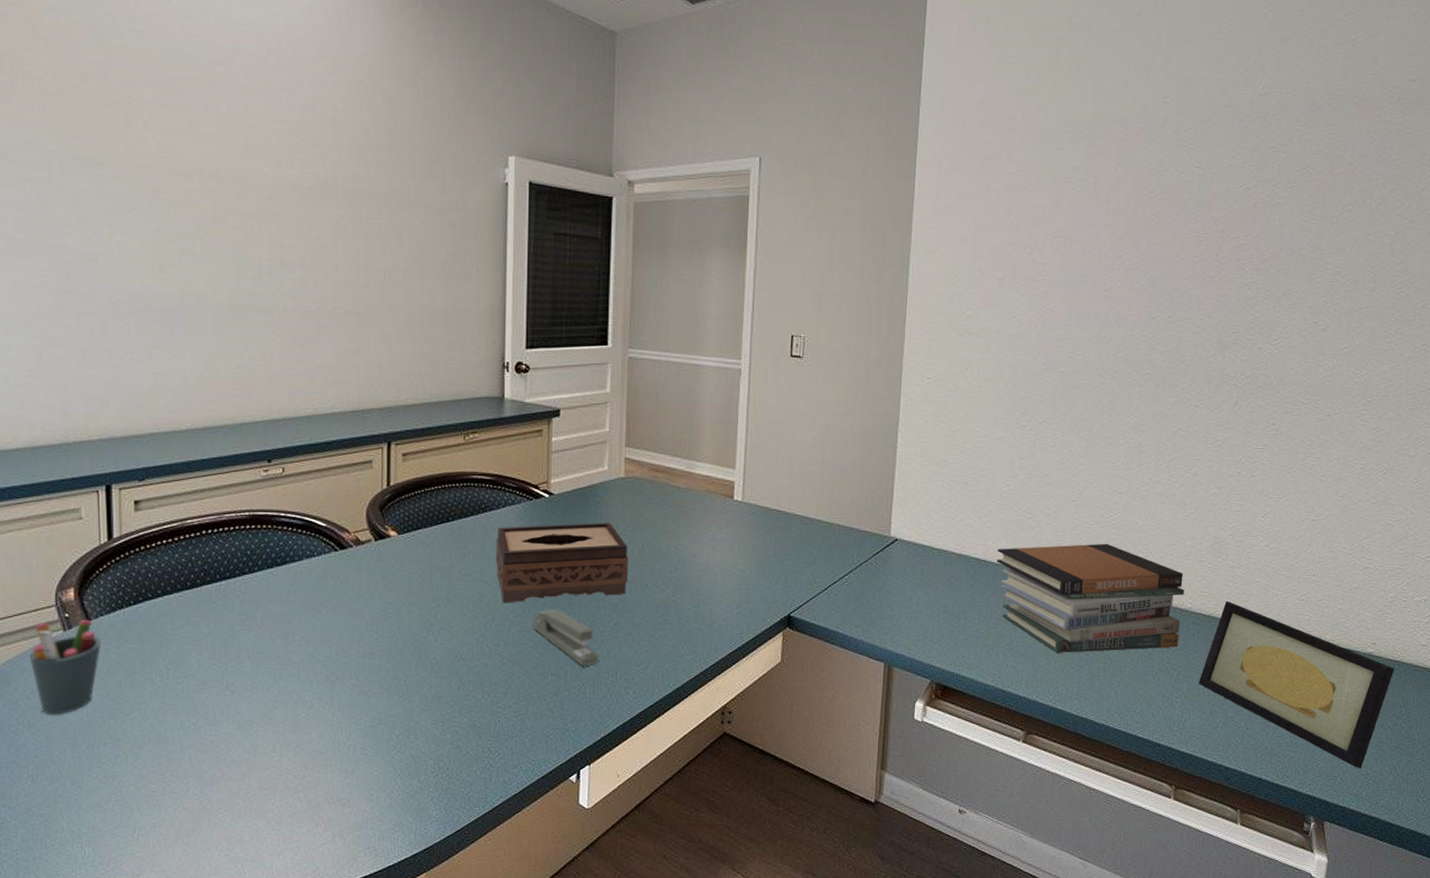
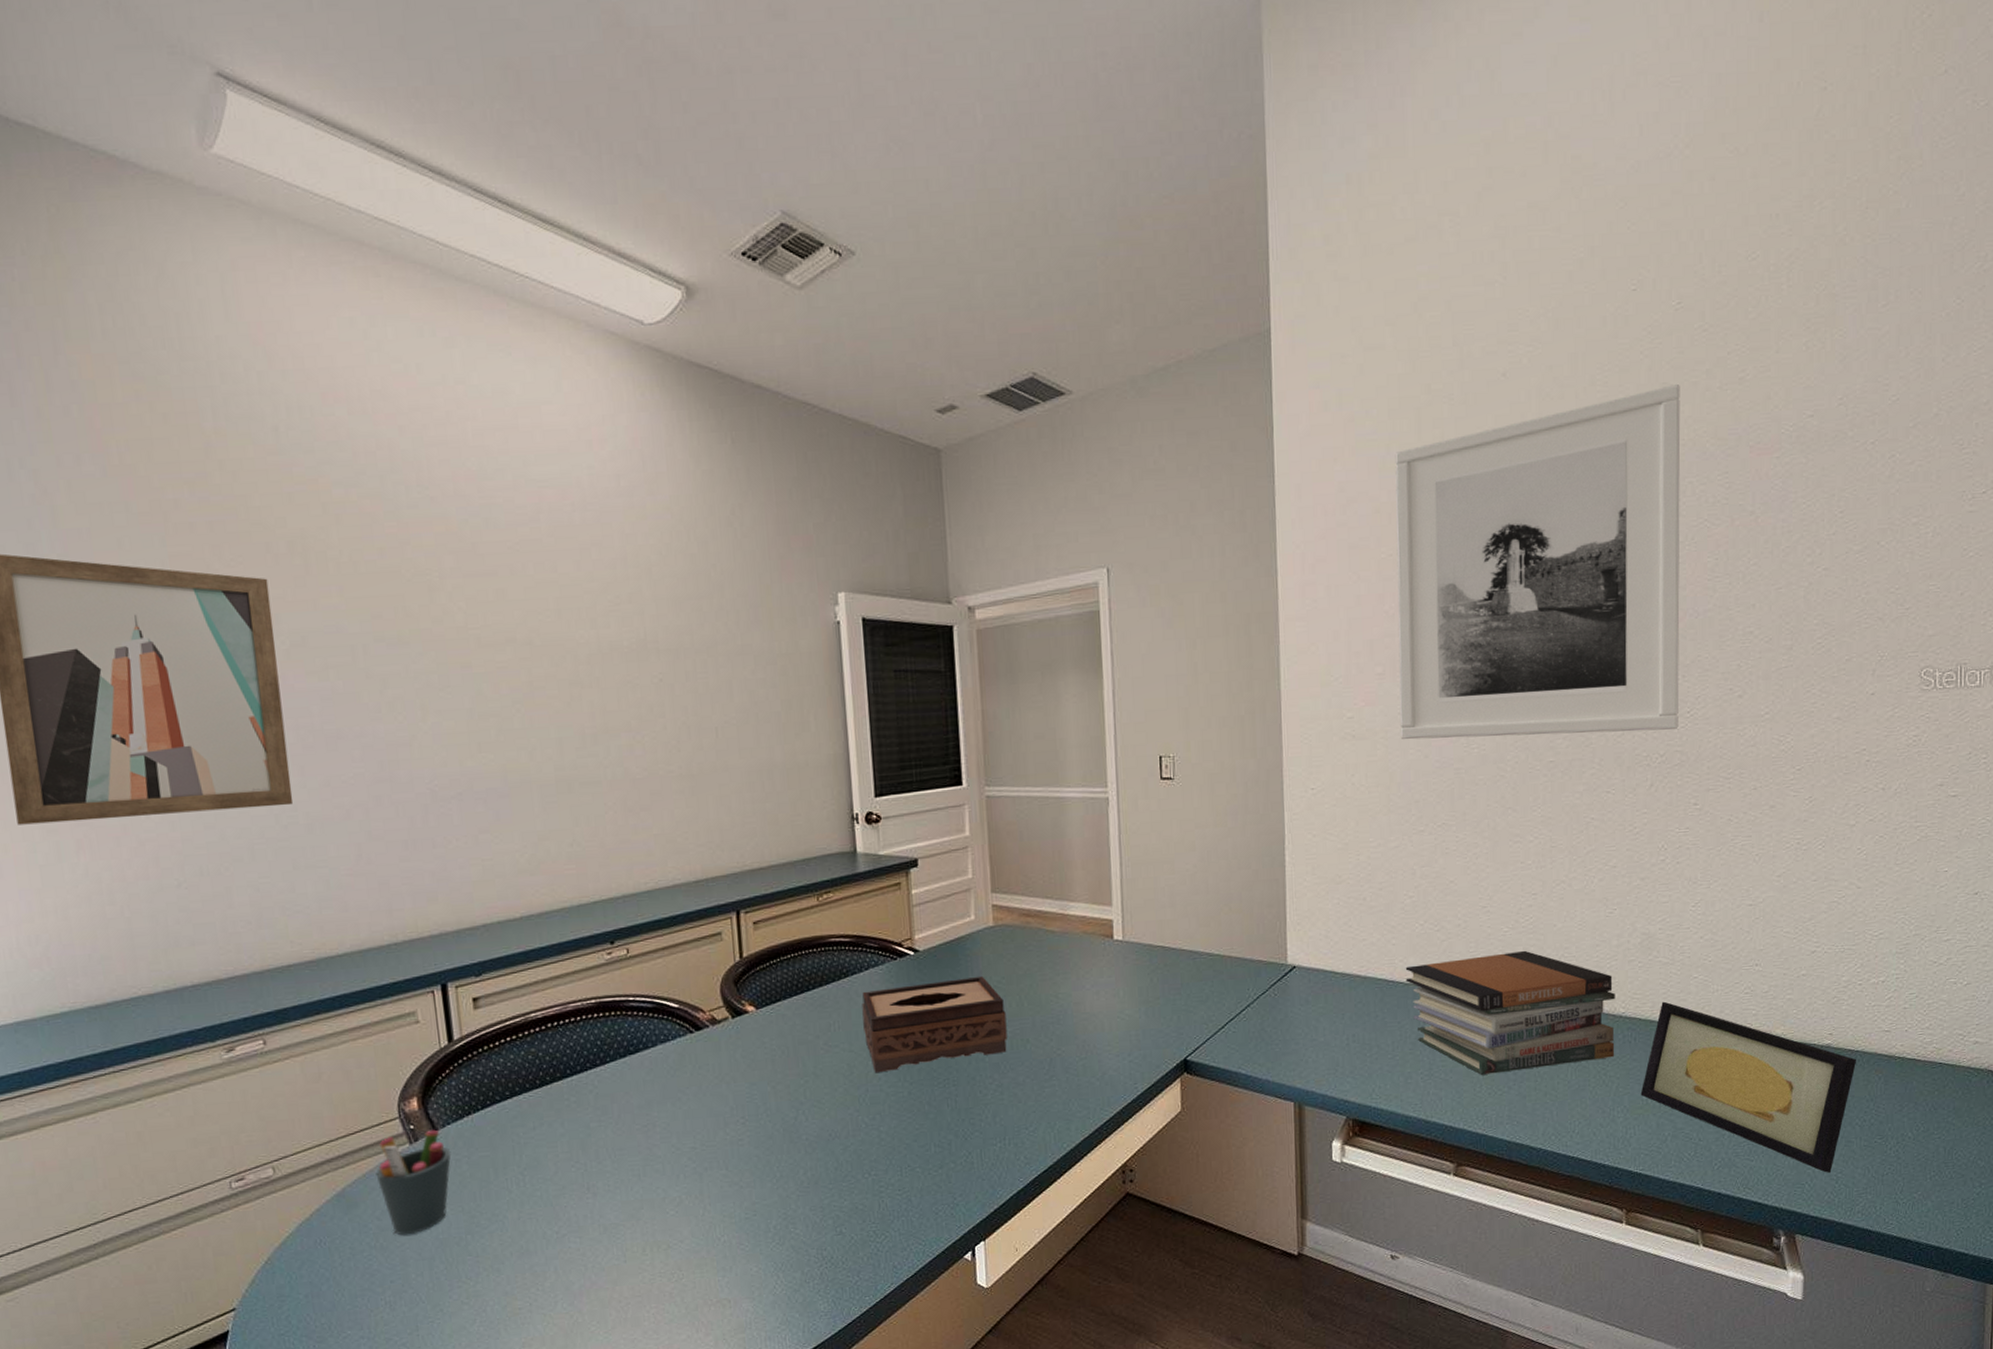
stapler: present [532,609,599,667] -> none [909,1075,985,1135]
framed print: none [1013,39,1298,355] -> present [1395,384,1681,740]

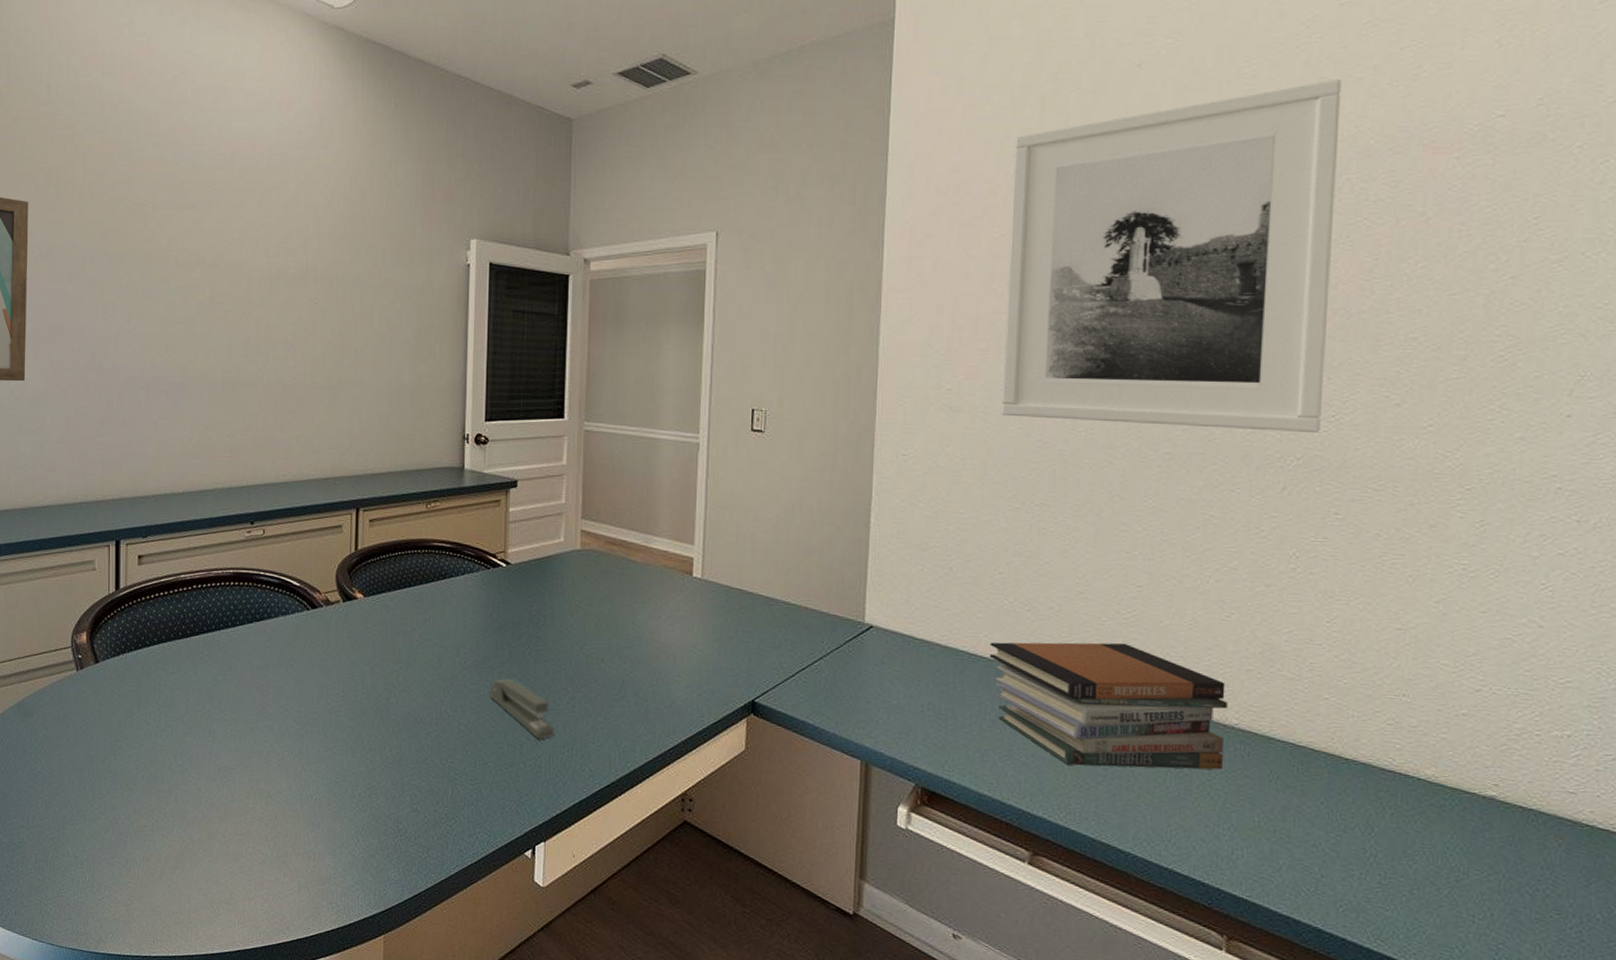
pen holder: present [375,1129,451,1235] -> none [48,661,107,747]
tissue box: present [862,975,1008,1073] -> none [455,594,584,670]
stapler: none [909,1075,985,1135] -> present [489,678,555,739]
picture frame: present [1640,1001,1857,1174] -> none [1252,719,1530,942]

